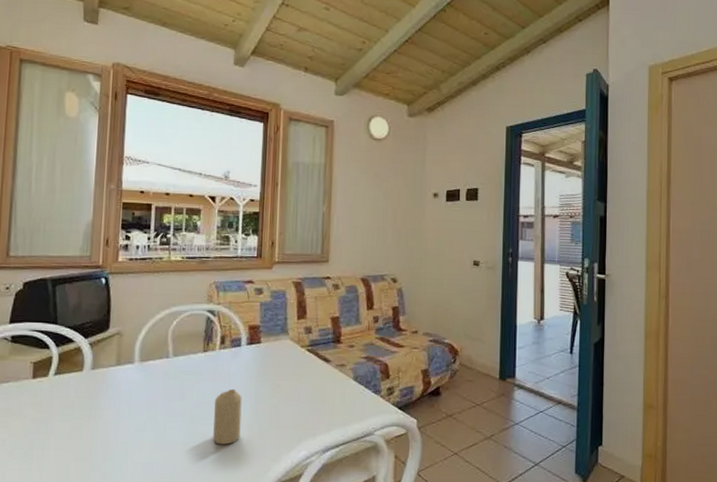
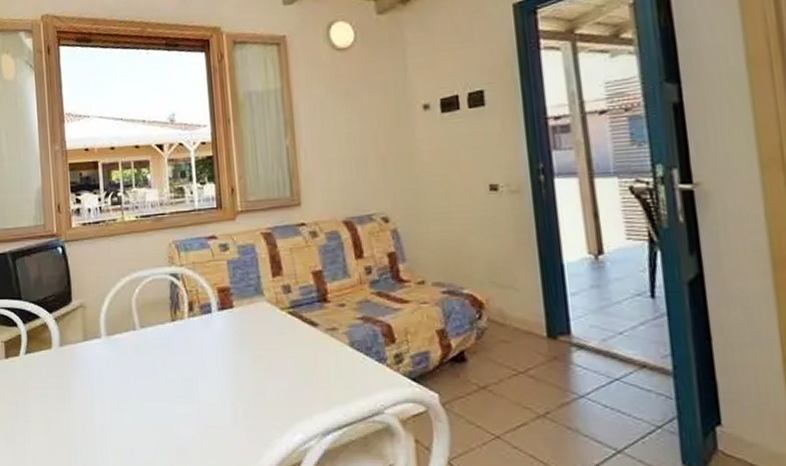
candle: present [213,388,242,445] -> none [191,362,224,427]

